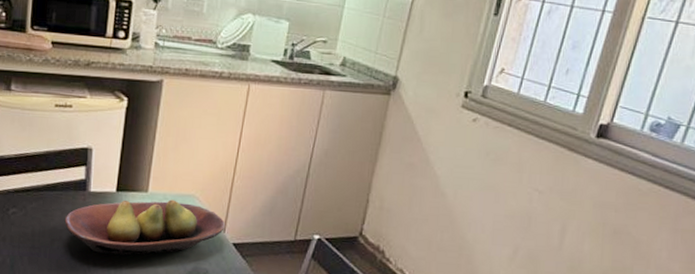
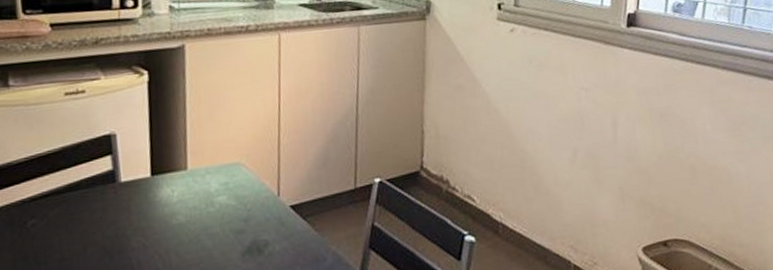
fruit bowl: present [64,199,226,256] -> none [95,172,279,249]

